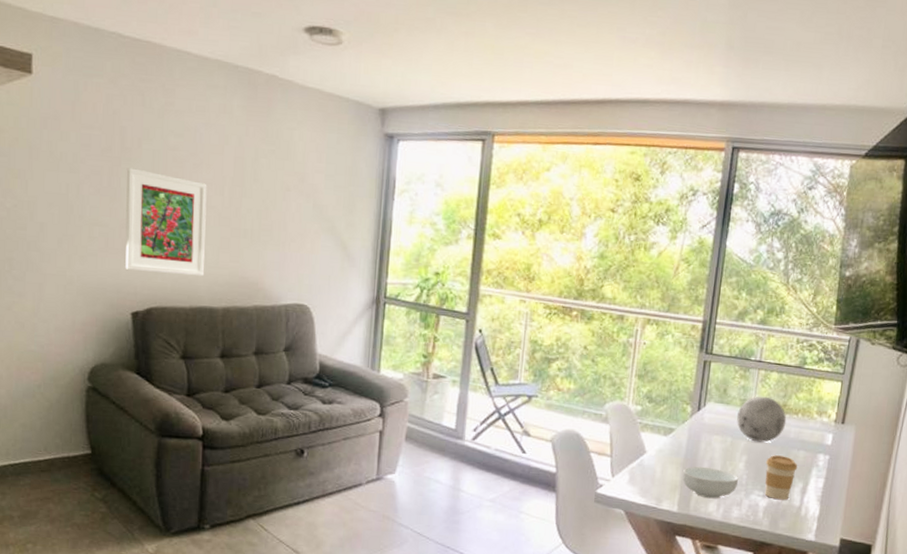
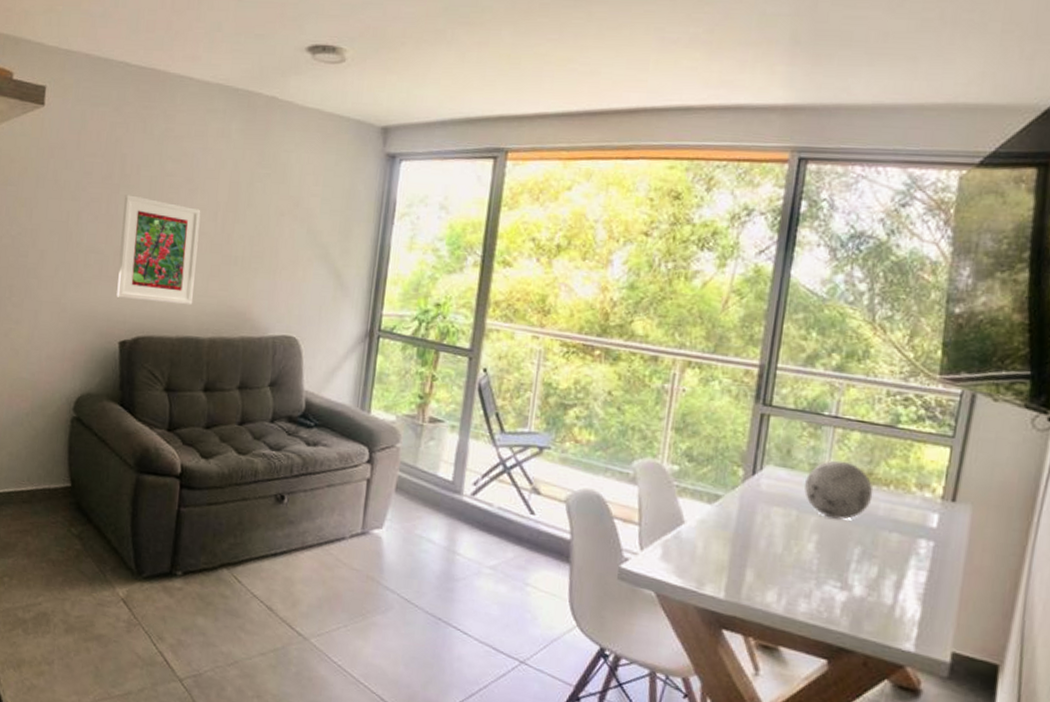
cereal bowl: present [682,466,738,499] -> none [731,544,806,587]
coffee cup: present [764,455,798,500] -> none [843,536,890,596]

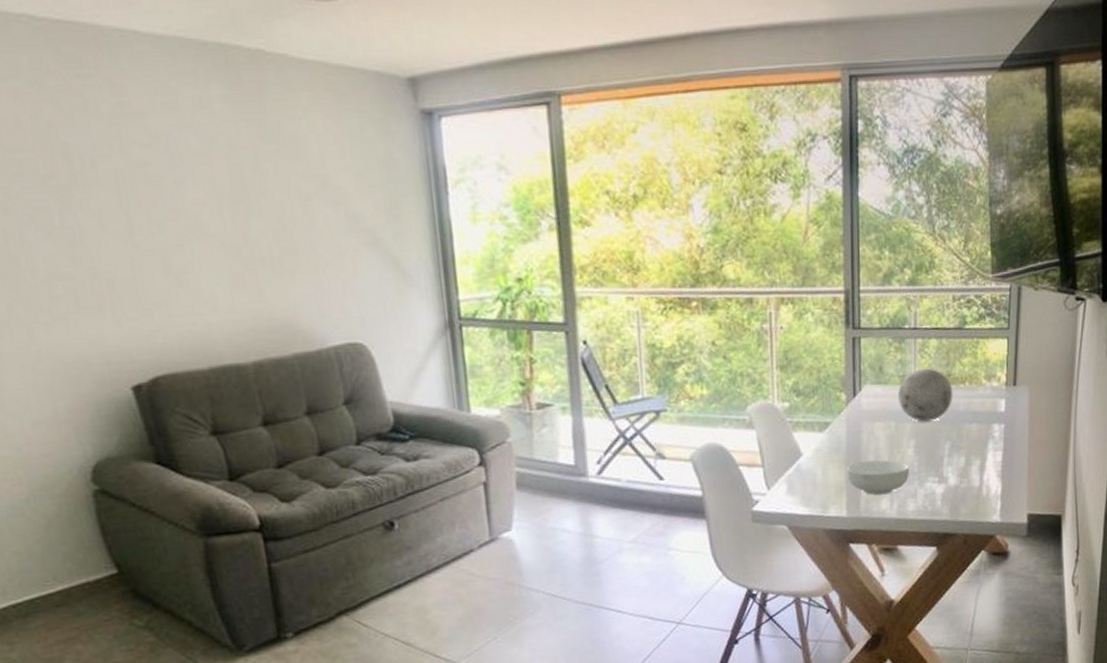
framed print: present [116,195,201,306] -> none [82,197,220,332]
cereal bowl: none [731,544,806,587] -> present [847,460,909,496]

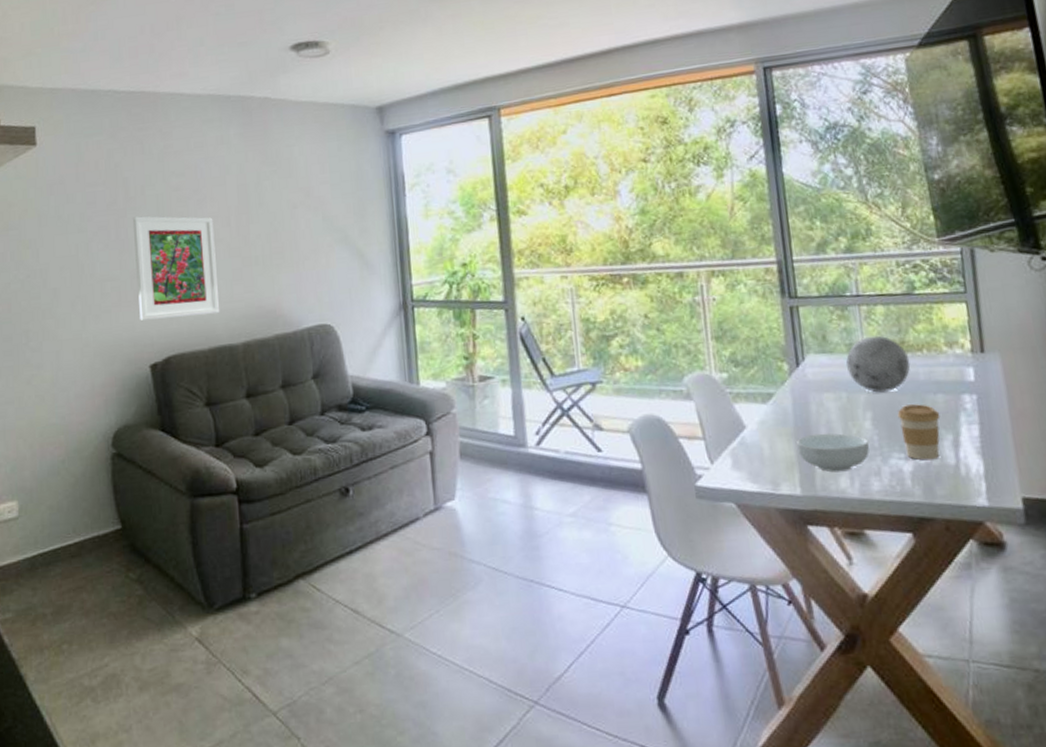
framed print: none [82,197,220,332] -> present [132,216,220,321]
coffee cup: none [936,432,972,483] -> present [897,404,941,461]

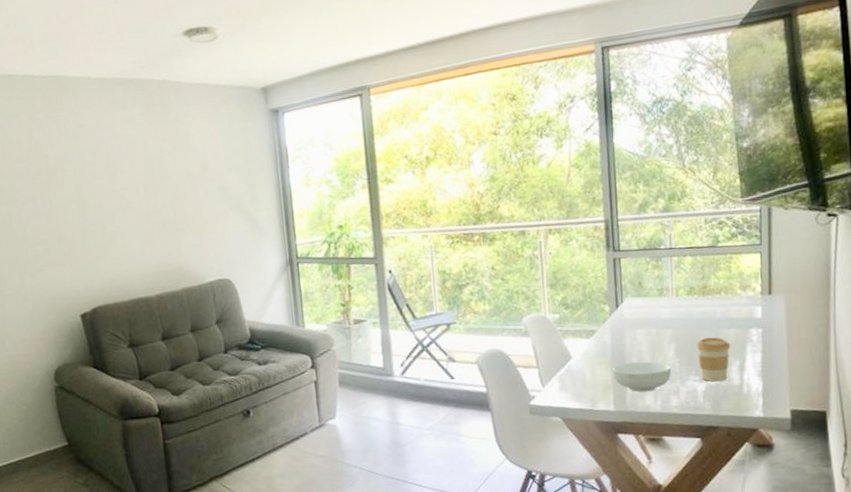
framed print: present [132,216,220,321] -> none [55,188,136,278]
decorative orb: present [846,335,911,393] -> none [657,281,710,328]

